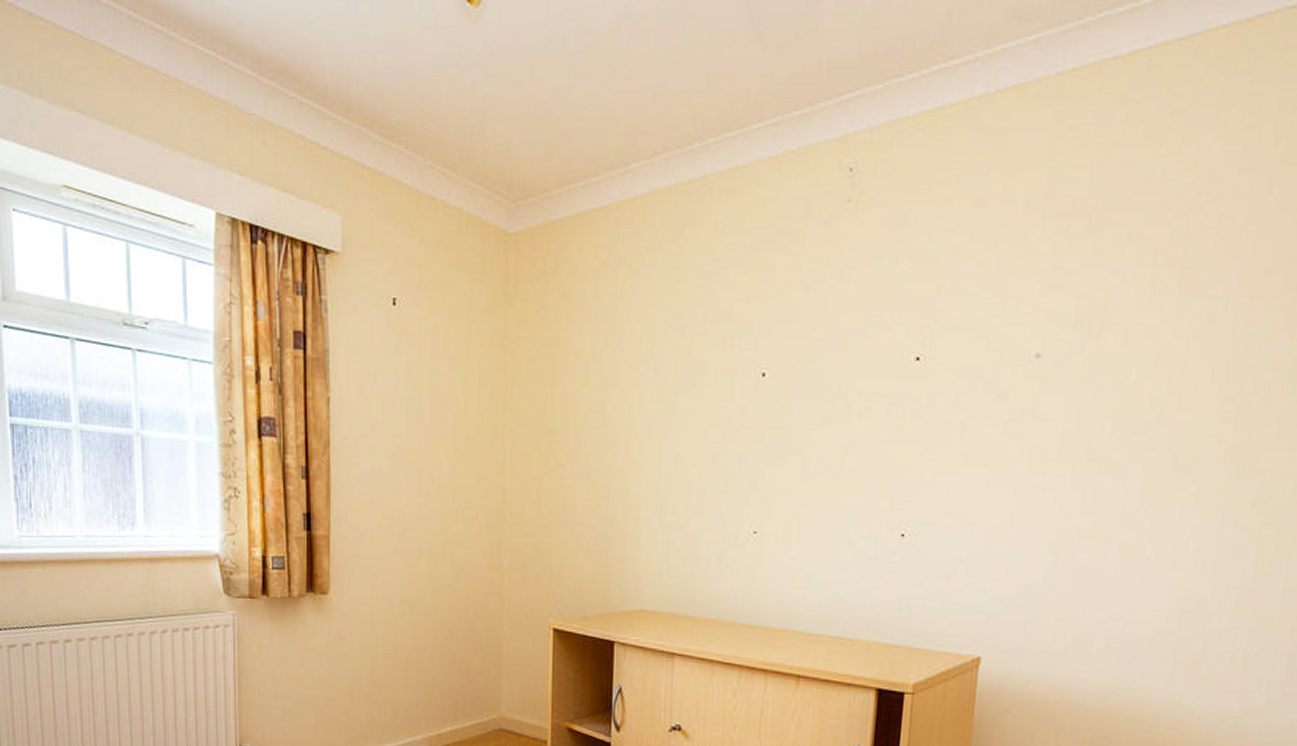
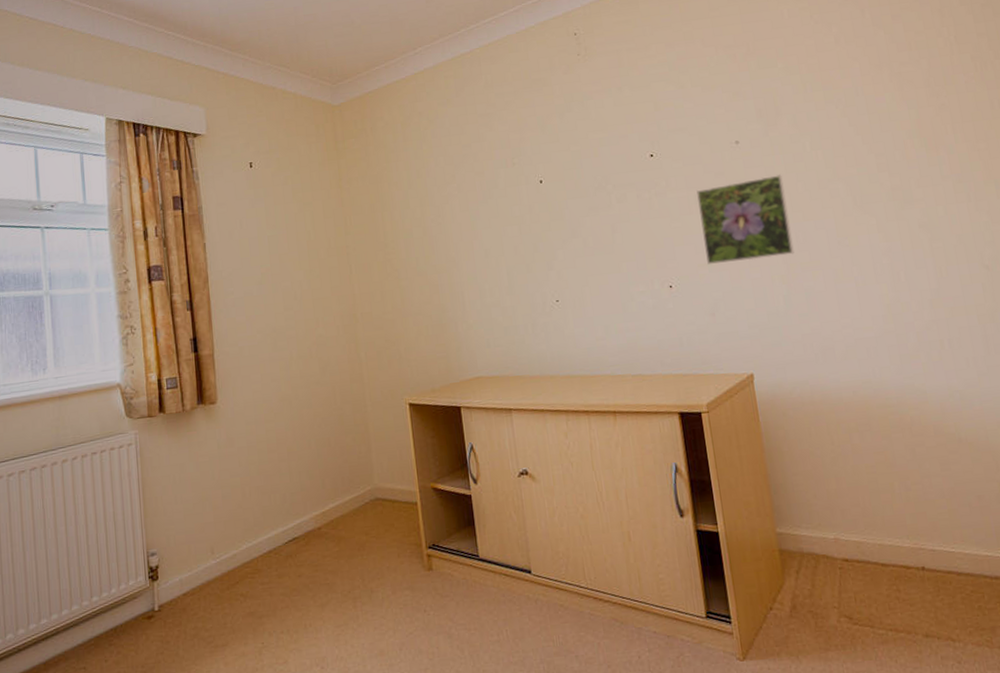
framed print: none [957,408,1087,517] -> present [697,175,794,264]

